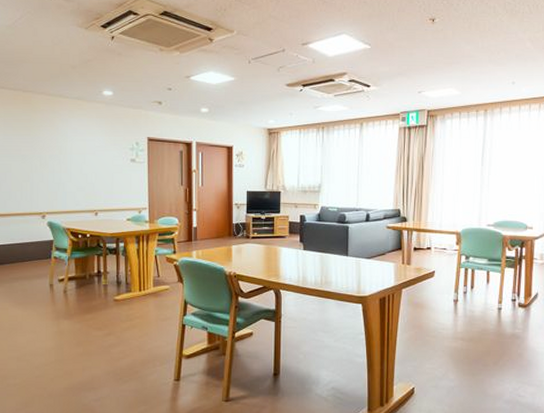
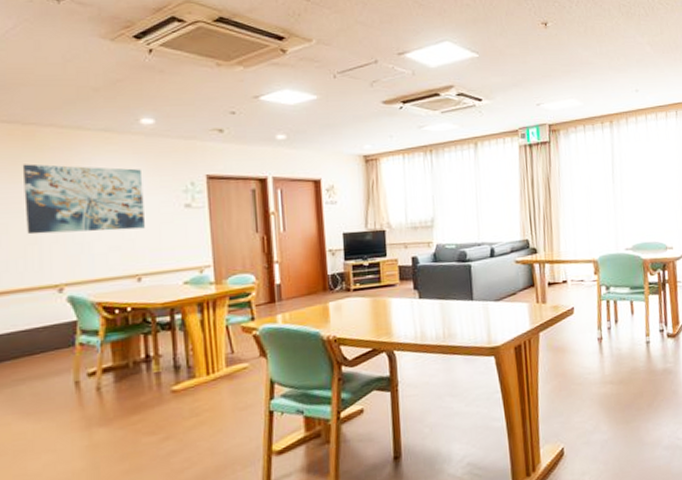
wall art: none [22,121,102,176] -> present [22,164,145,235]

